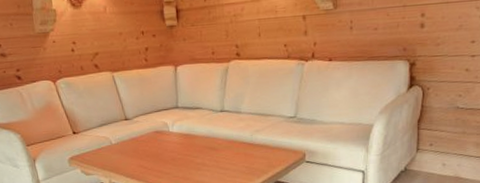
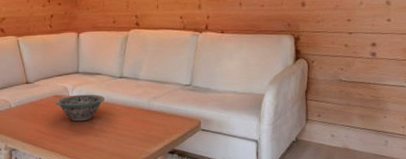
decorative bowl: none [156,129,206,157] -> present [55,94,105,122]

